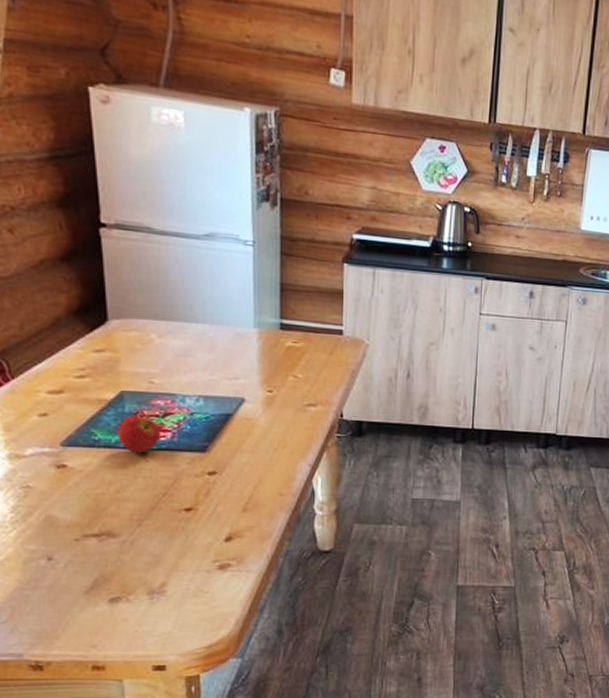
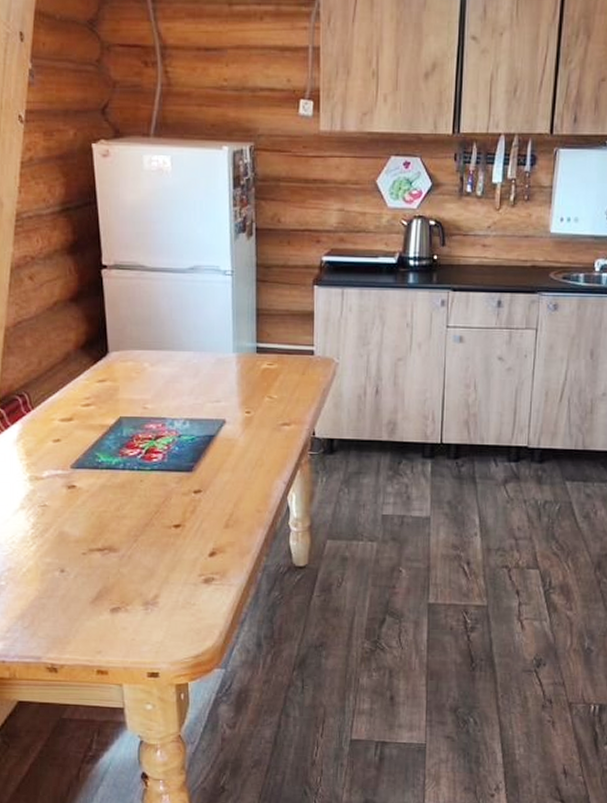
fruit: present [118,416,160,454] -> none [117,440,152,474]

